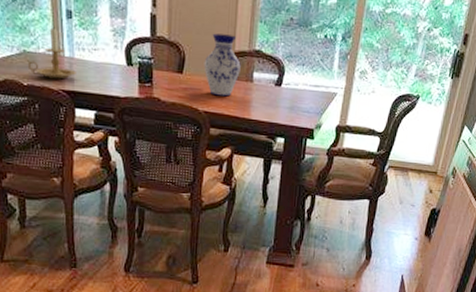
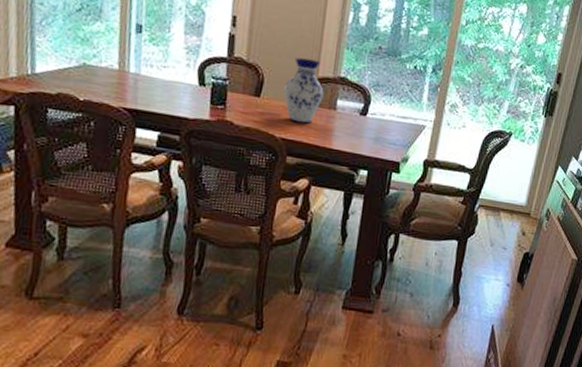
candle holder: present [27,27,76,80] -> none [86,41,141,97]

